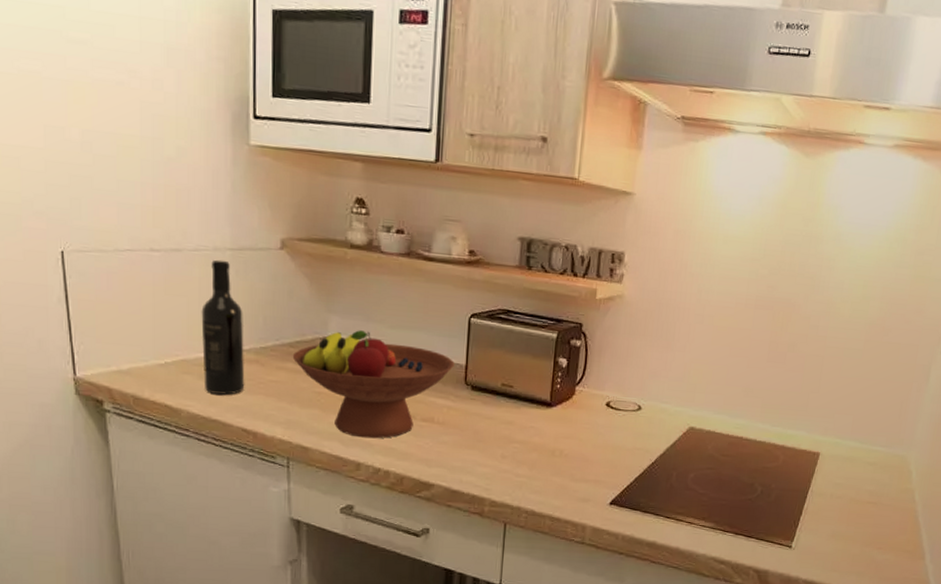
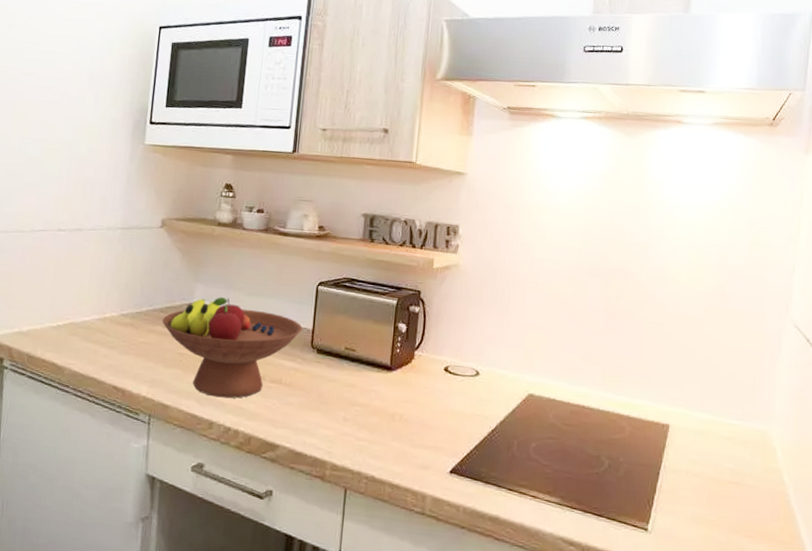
wine bottle: present [201,259,245,395] -> none [86,237,125,355]

